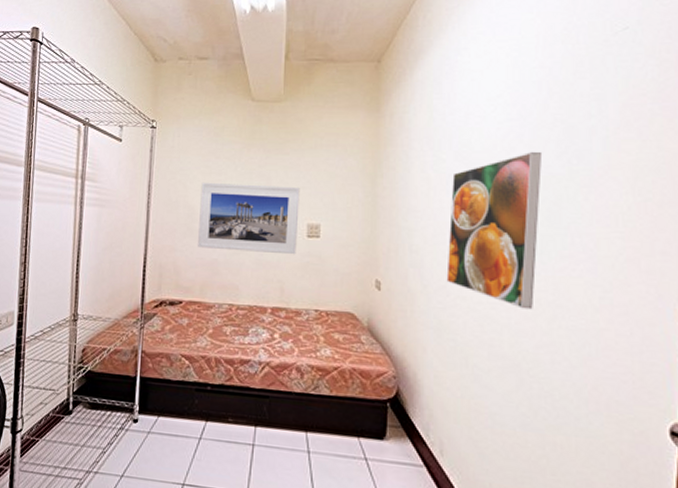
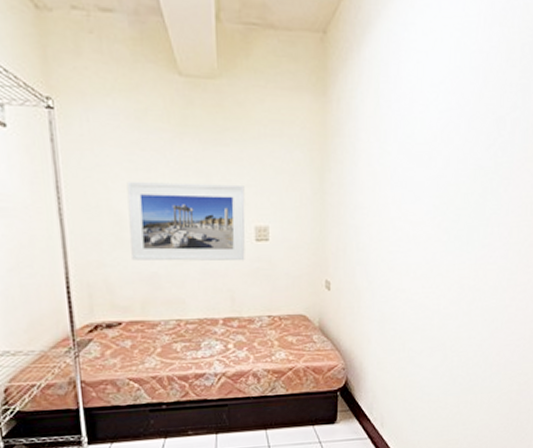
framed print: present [446,151,543,310] -> none [389,143,475,295]

